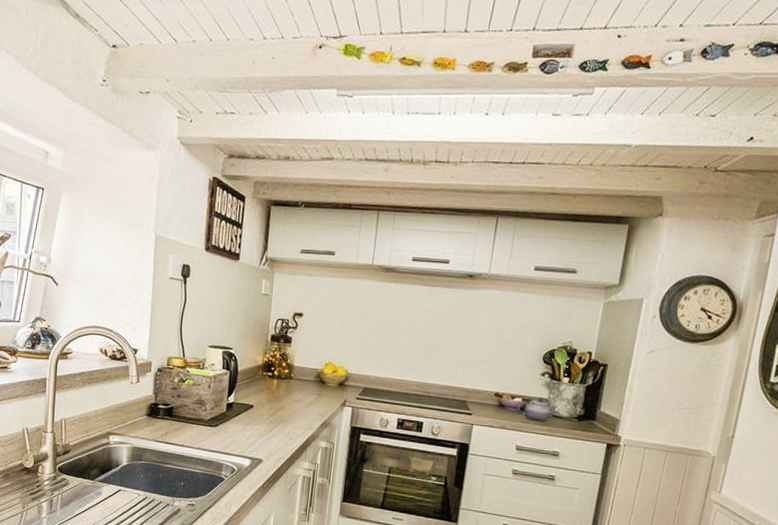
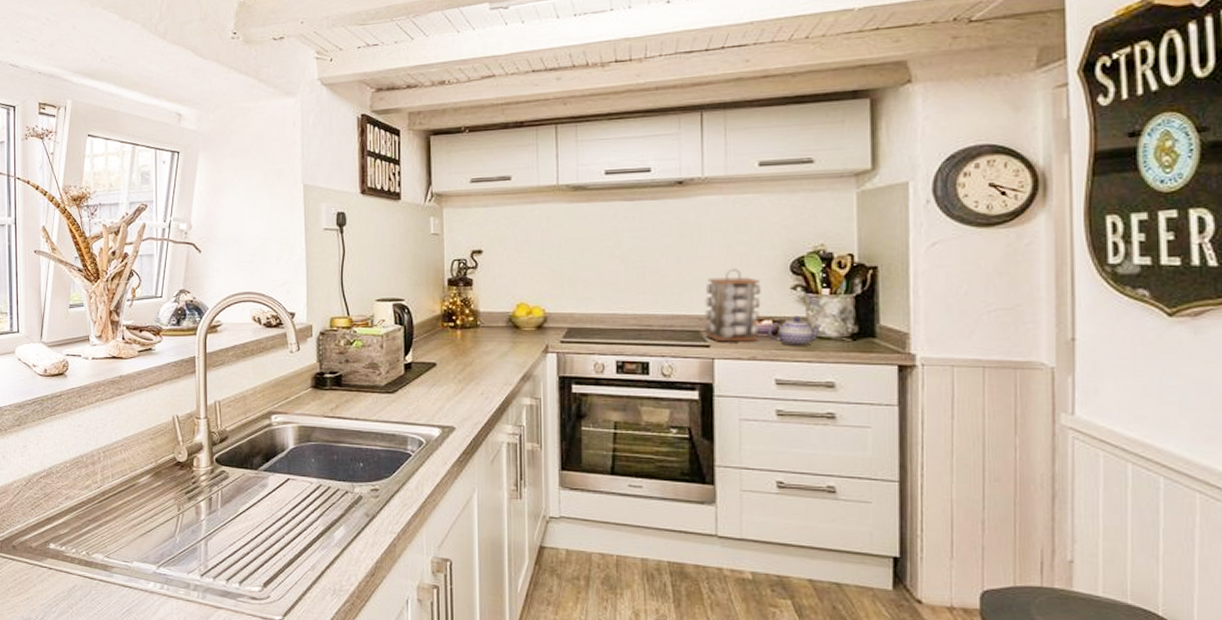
spice rack: none [469,353,519,414] -> present [704,268,761,342]

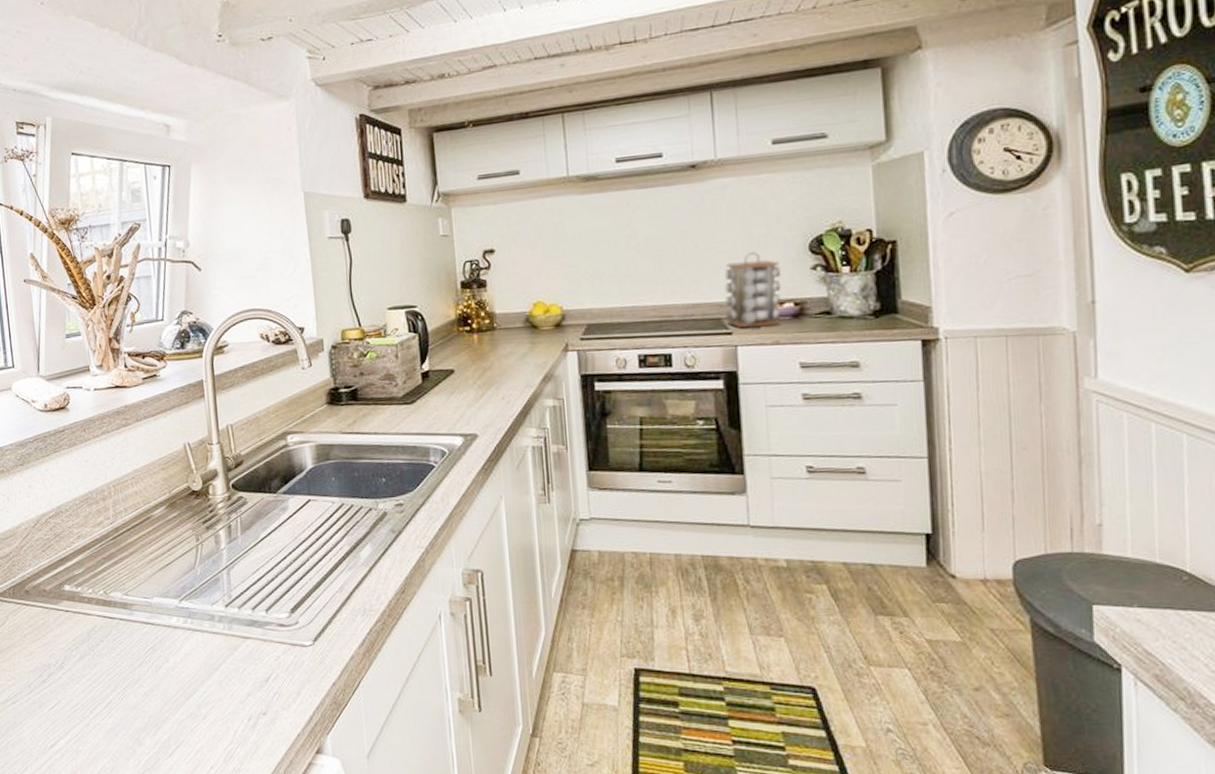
teapot: present [768,316,821,346] -> none [790,296,843,328]

